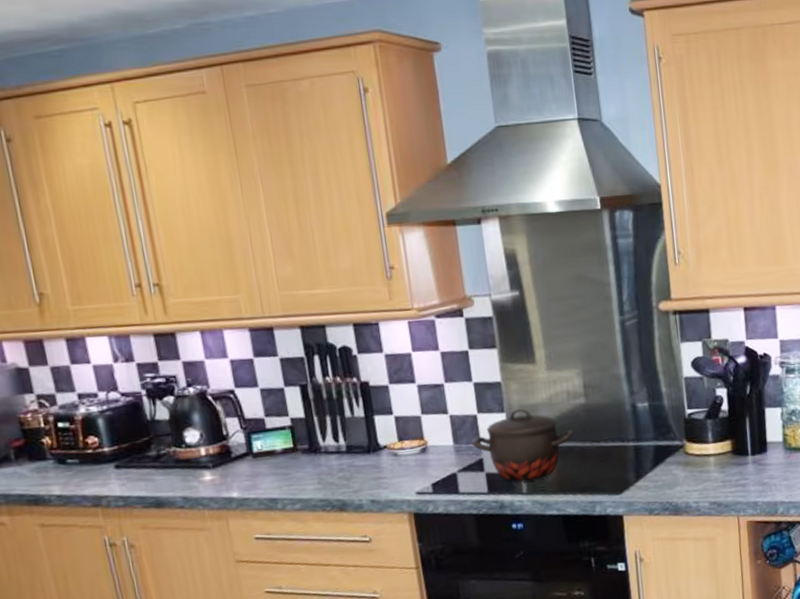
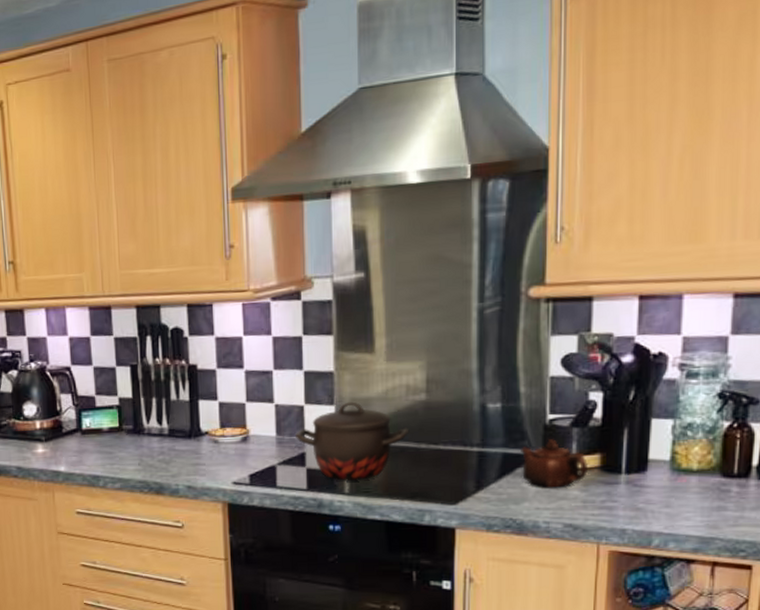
teapot: none [668,430,723,473] -> present [521,439,588,488]

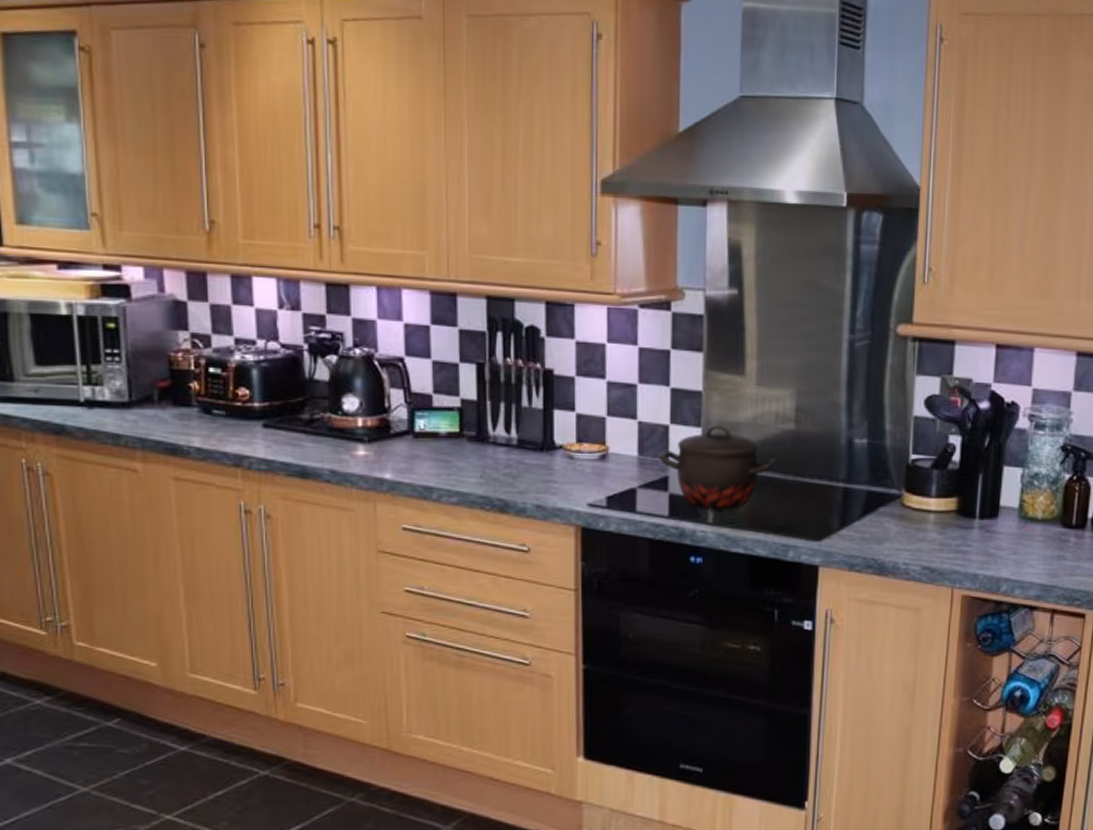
teapot: present [521,439,588,488] -> none [884,479,946,529]

